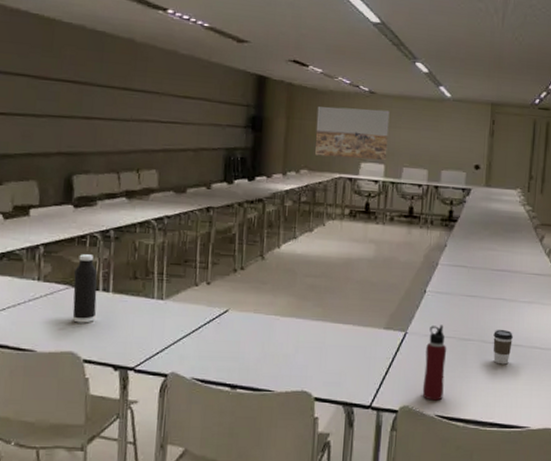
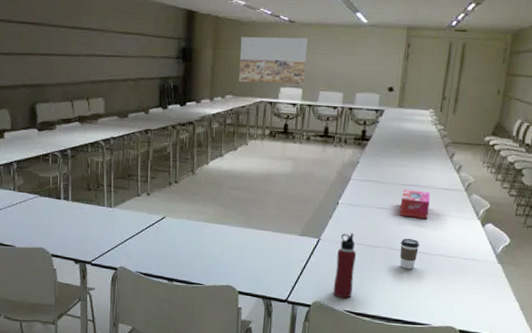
water bottle: present [72,254,98,323] -> none [41,169,60,226]
tissue box: none [490,275,522,307] -> present [399,189,431,219]

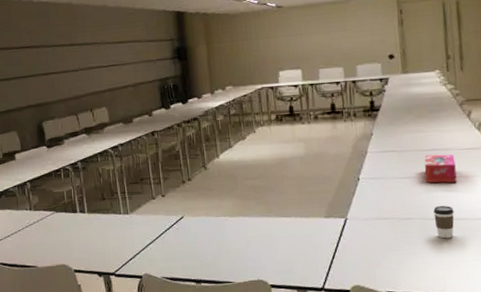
wall art: present [238,36,308,85] -> none [232,20,302,72]
water bottle: present [333,233,357,298] -> none [368,208,392,279]

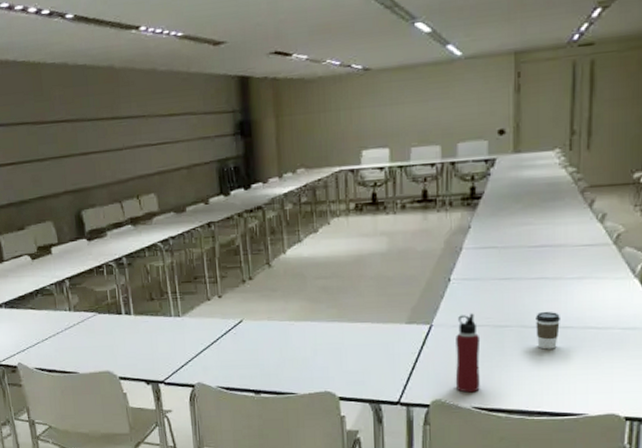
water bottle: none [368,208,392,279] -> present [455,313,481,393]
tissue box: present [424,154,457,183] -> none [529,251,568,286]

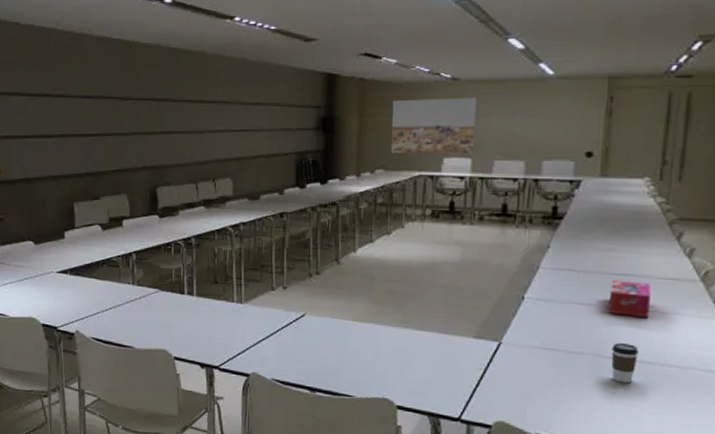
wall art: none [307,86,391,151] -> present [390,97,477,154]
water bottle: present [455,313,481,393] -> none [520,335,552,419]
tissue box: none [529,251,568,286] -> present [608,280,651,317]

